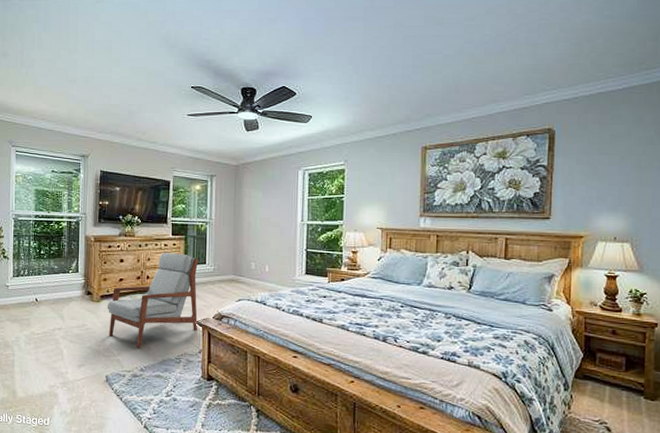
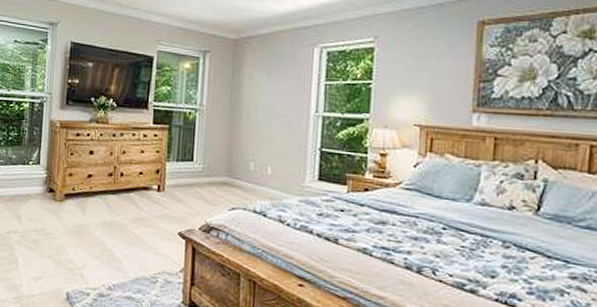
armchair: present [107,253,199,349] -> none [71,145,185,262]

